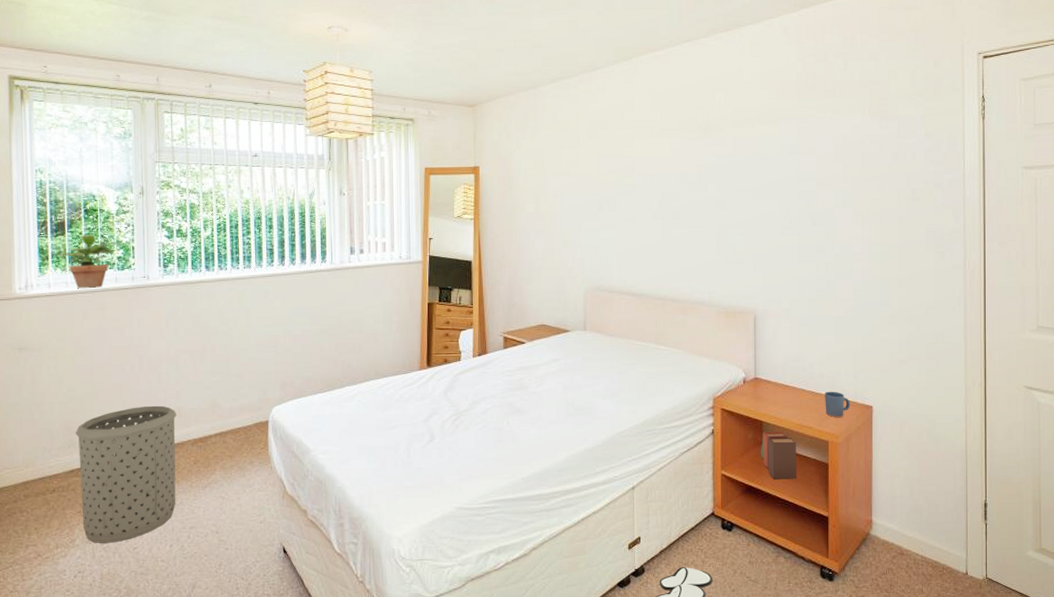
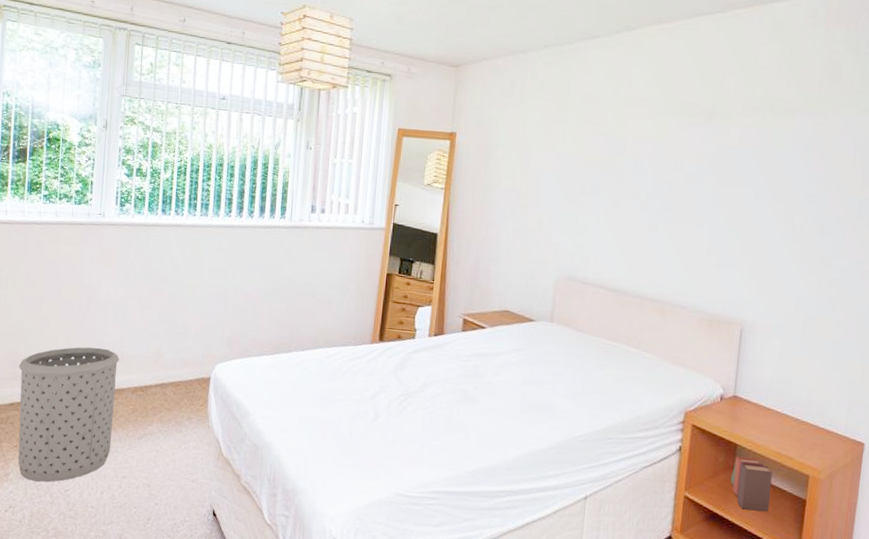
potted plant: present [57,234,118,289] -> none [17,164,78,221]
mug: present [825,391,851,418] -> none [809,420,840,452]

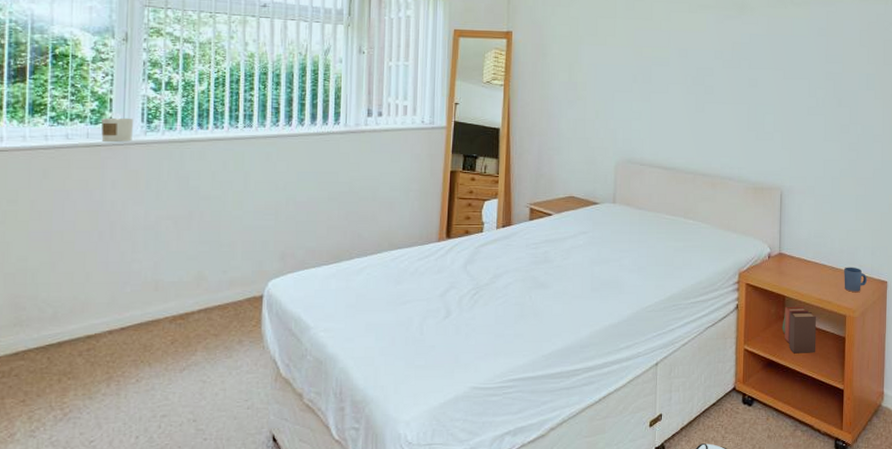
laundry basket: present [18,347,120,482] -> none [23,278,154,437]
candle: none [83,196,109,223] -> present [101,114,133,143]
mug: none [809,420,840,452] -> present [844,267,868,293]

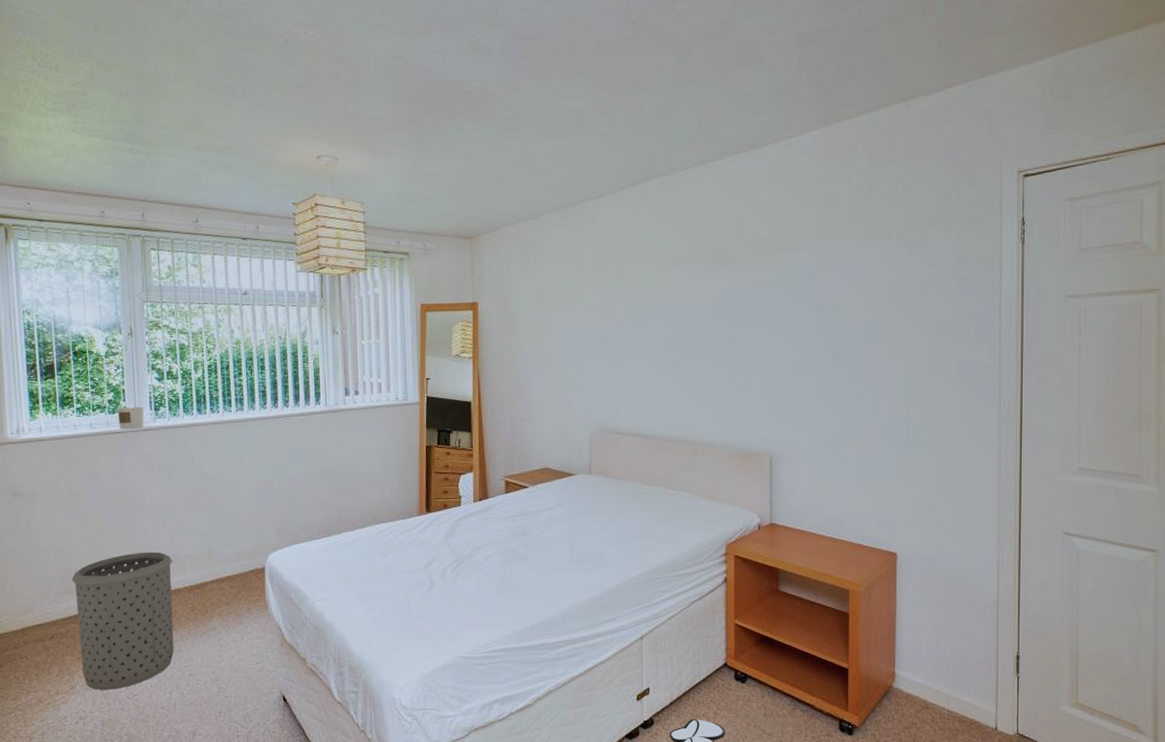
laundry basket: none [23,278,154,437] -> present [71,551,175,690]
books: present [782,306,817,354] -> none [776,579,815,630]
mug: present [844,267,868,293] -> none [845,537,873,565]

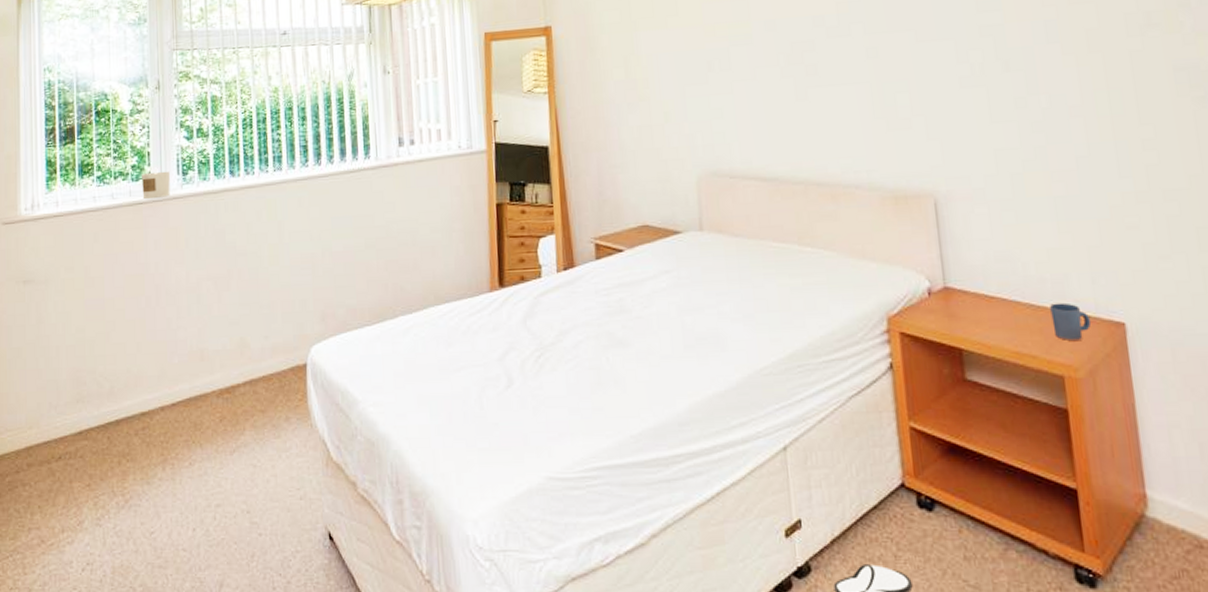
laundry basket: present [71,551,175,690] -> none [84,347,200,526]
mug: none [845,537,873,565] -> present [1050,302,1092,342]

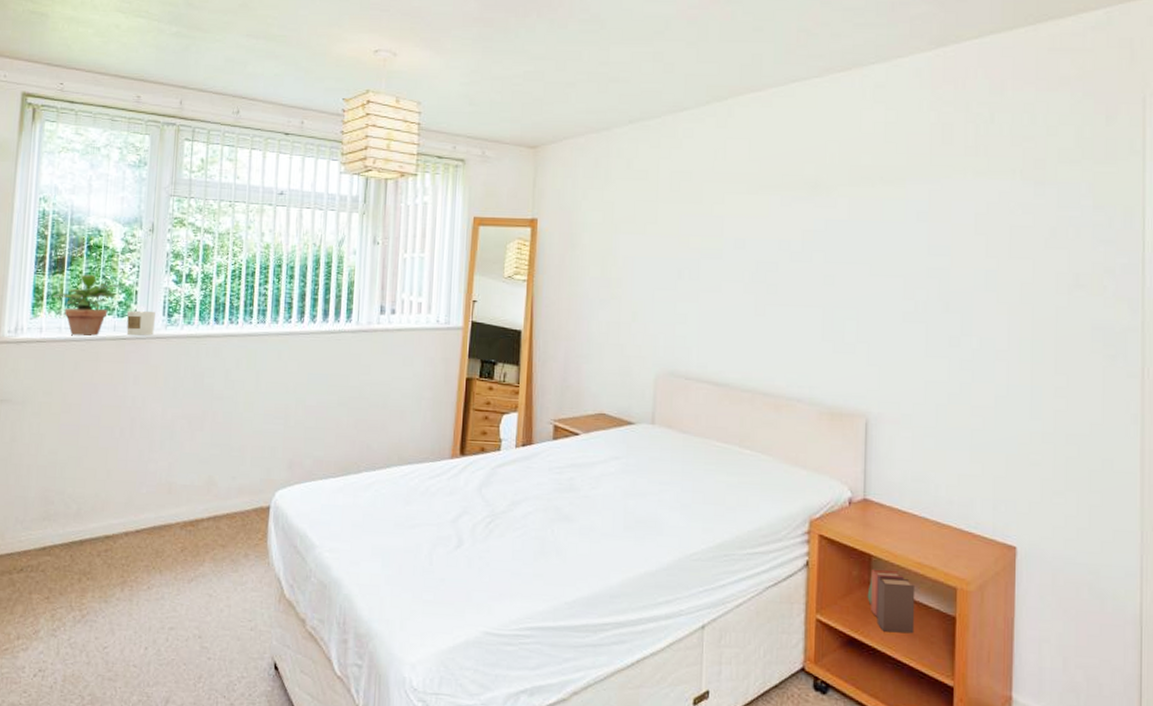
potted plant: none [66,140,132,207] -> present [53,274,121,337]
books: none [963,363,1023,434] -> present [867,568,916,634]
mug: present [1050,302,1092,342] -> none [953,523,988,559]

